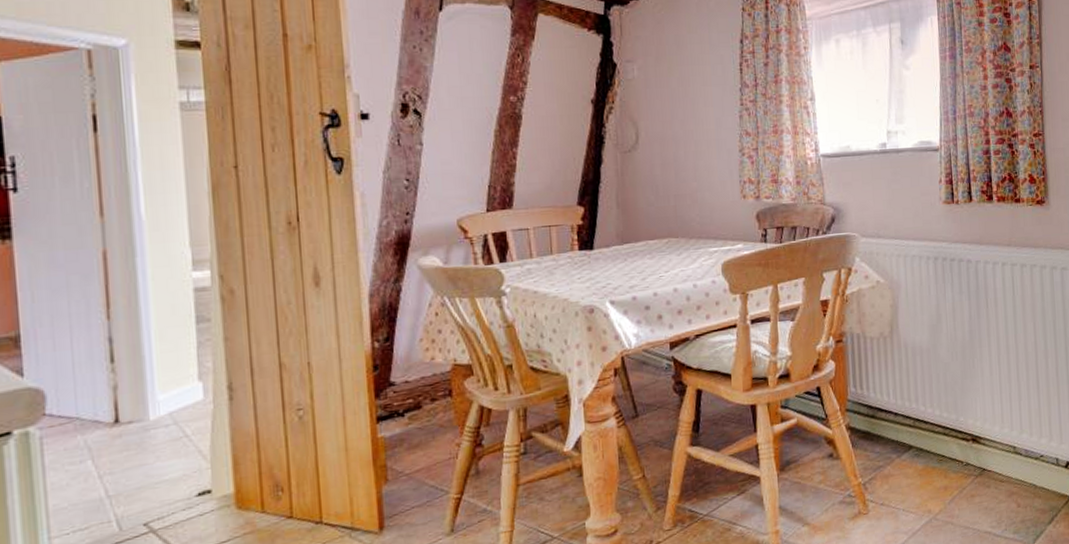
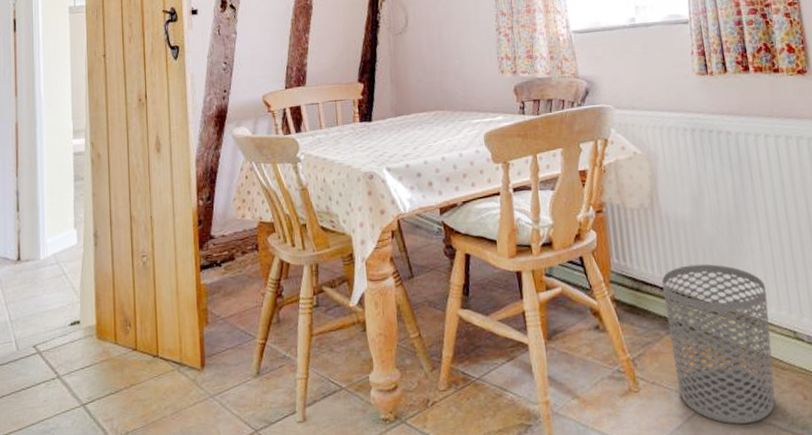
waste bin: none [896,388,993,536] -> present [662,263,775,424]

